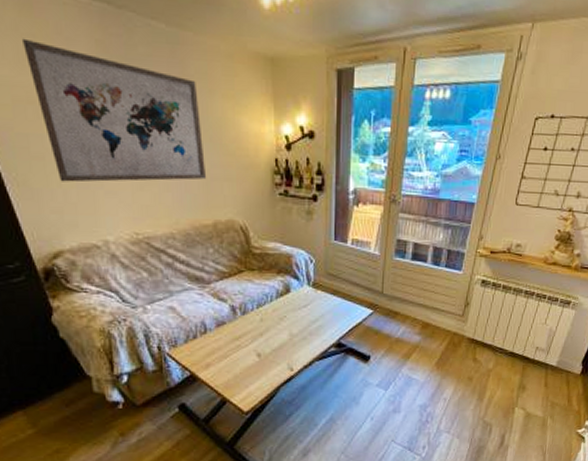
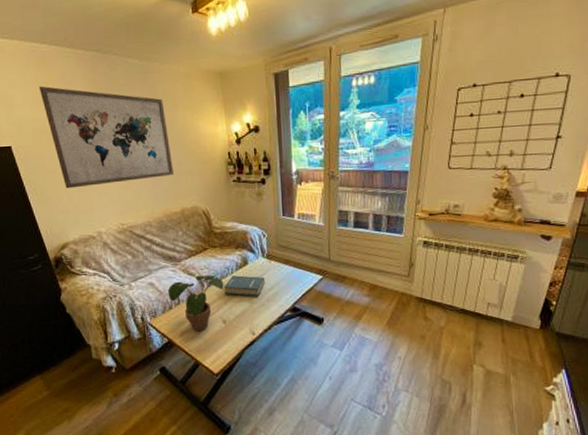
potted plant: none [192,301,261,366] -> present [168,275,224,332]
hardback book: none [261,304,309,328] -> present [224,275,265,297]

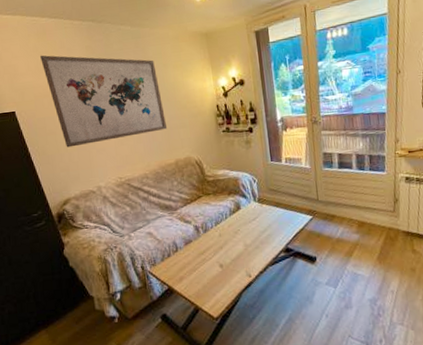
potted plant: present [168,275,224,332] -> none [165,221,219,278]
hardback book: present [224,275,265,297] -> none [219,220,258,240]

